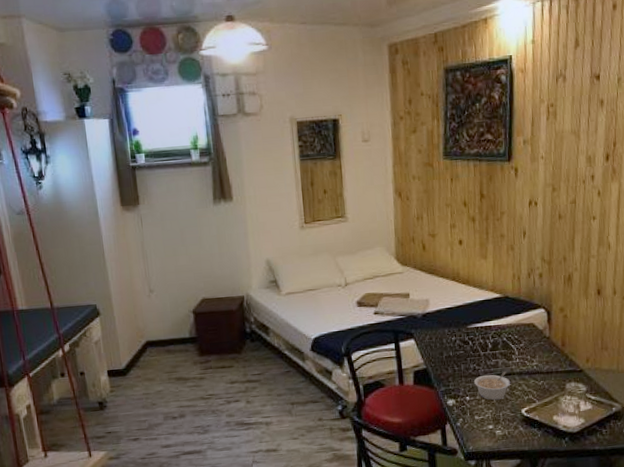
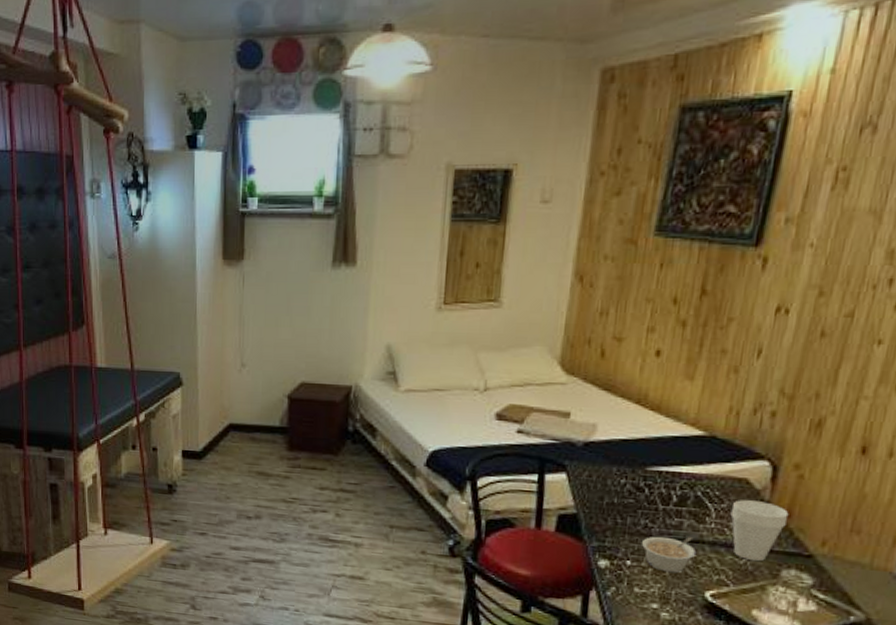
cup: none [527,337,563,381] -> present [730,500,789,561]

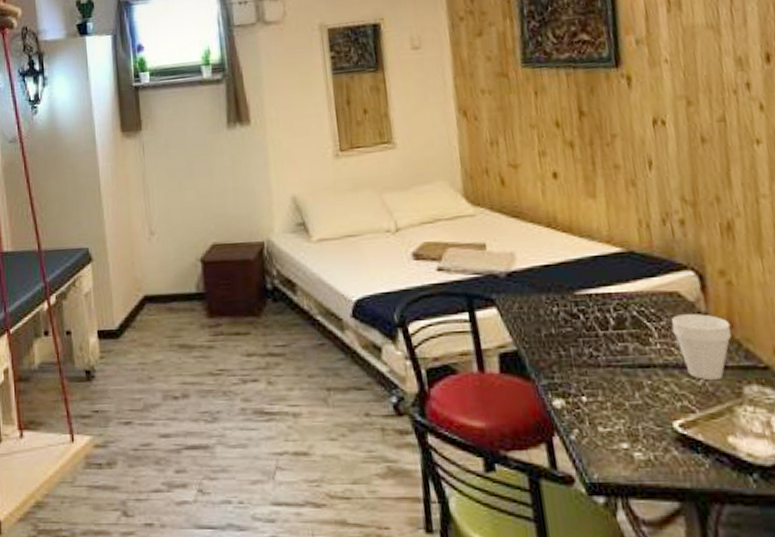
legume: present [641,536,697,572] -> none [591,360,652,404]

